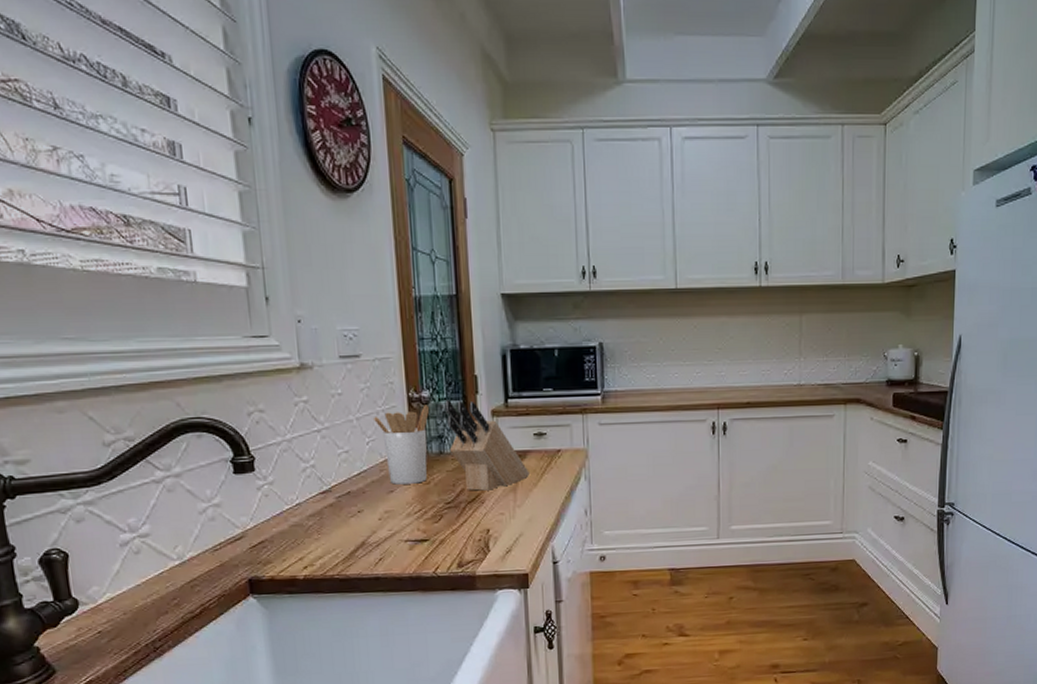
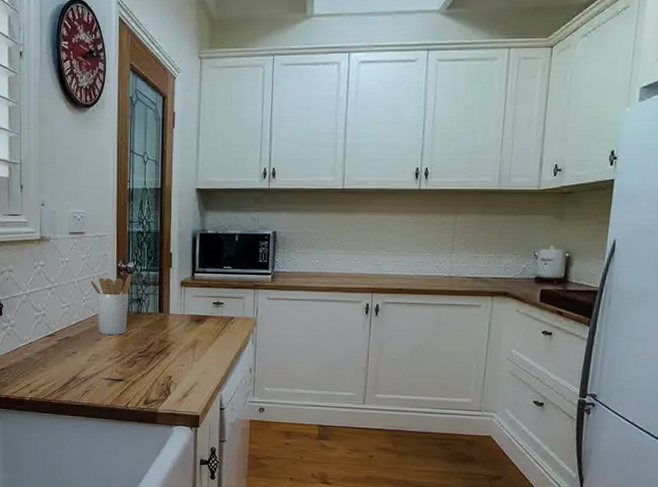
knife block: present [445,399,529,491] -> none [145,271,207,345]

